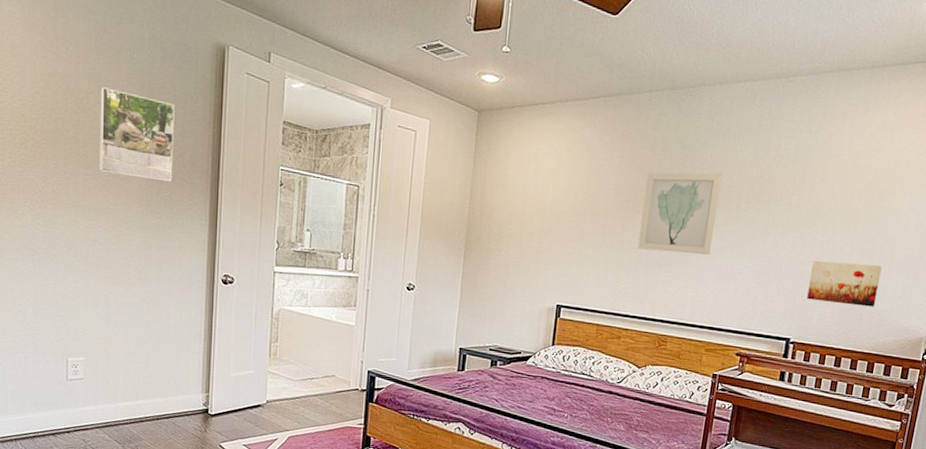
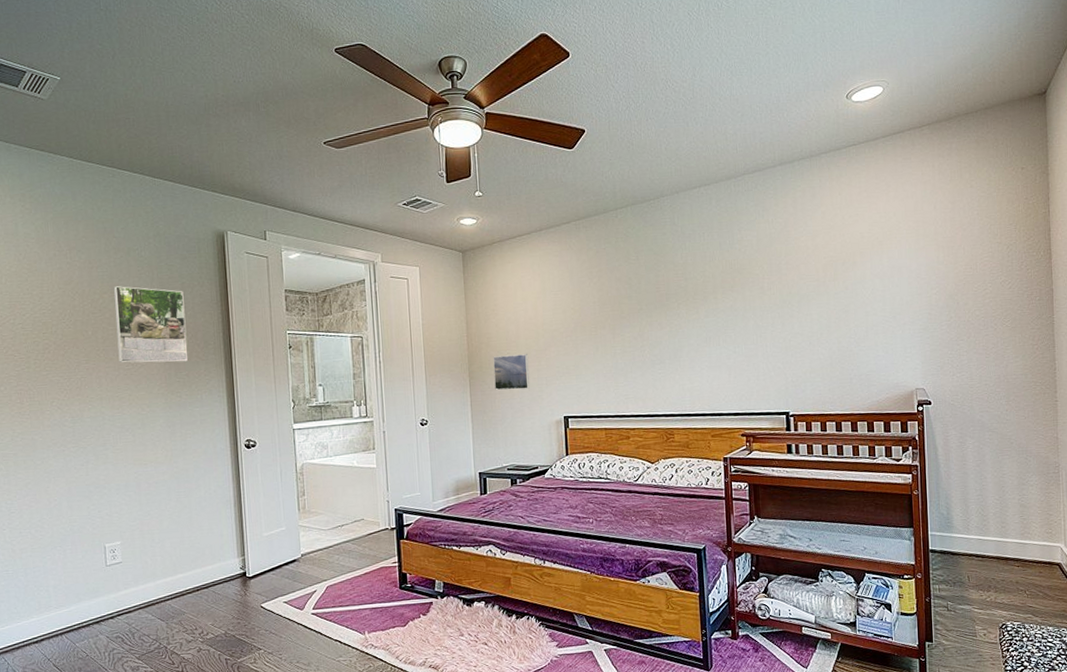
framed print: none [490,229,531,270] -> present [493,354,530,391]
wall art: present [637,172,722,256] -> none [626,271,698,352]
wall art: present [807,260,882,307] -> none [795,331,862,373]

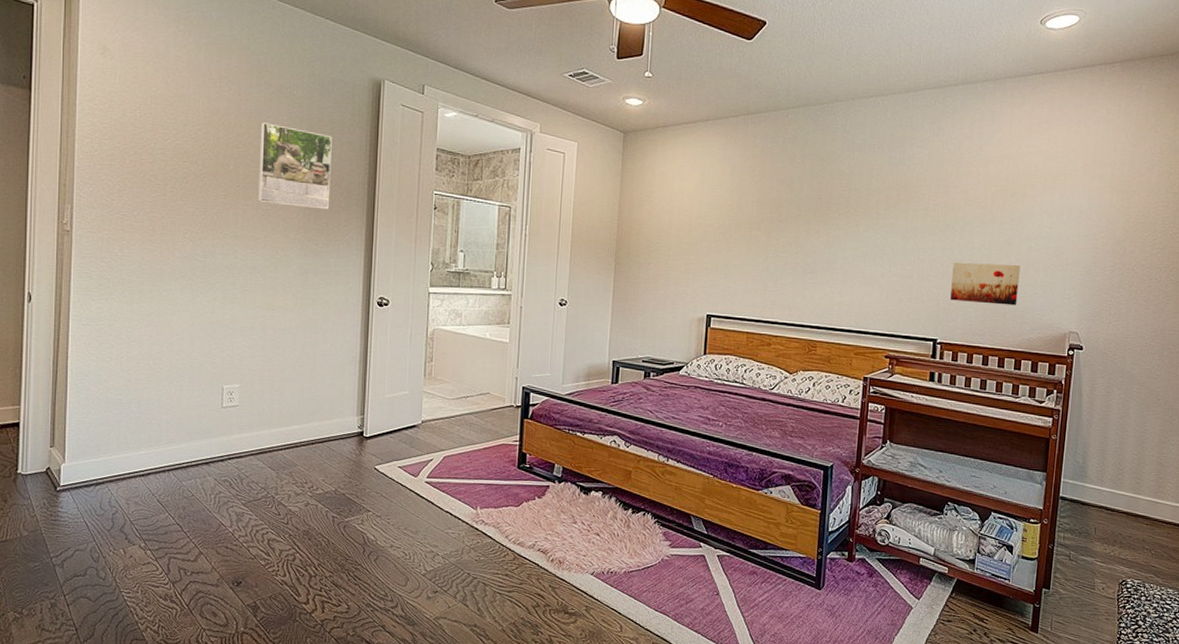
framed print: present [493,354,530,391] -> none [640,244,679,282]
wall art: none [795,331,862,373] -> present [950,262,1020,306]

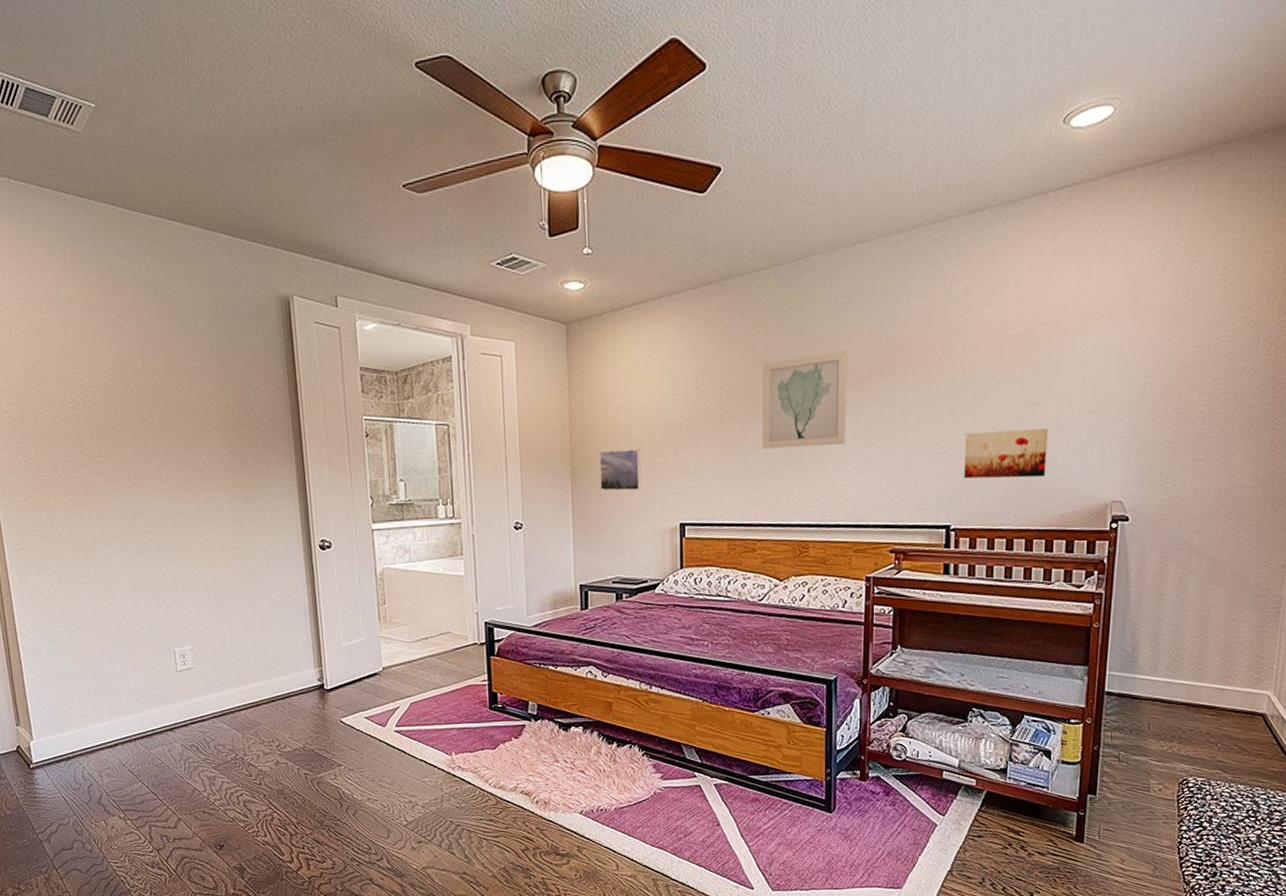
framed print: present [258,122,332,210] -> none [168,360,254,450]
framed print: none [640,244,679,282] -> present [599,449,642,492]
wall art: none [783,182,860,262] -> present [762,351,848,449]

